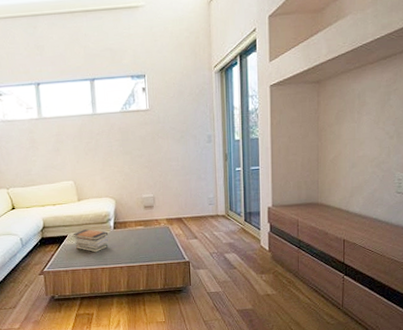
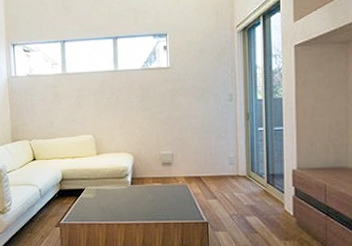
book stack: present [72,229,109,253] -> none [90,183,126,208]

